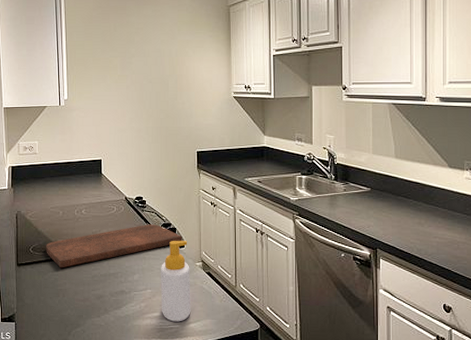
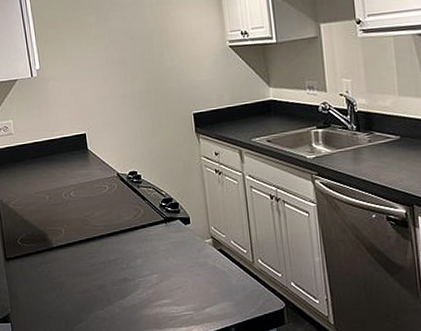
cutting board: present [46,224,182,268] -> none [35,200,187,259]
soap bottle: present [161,240,191,322] -> none [166,215,205,308]

